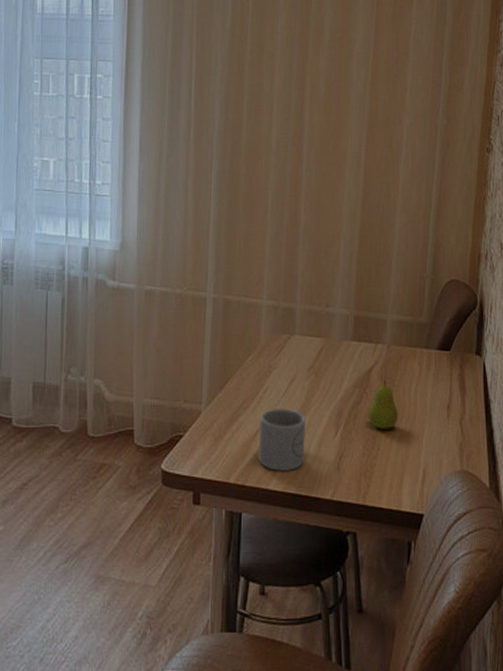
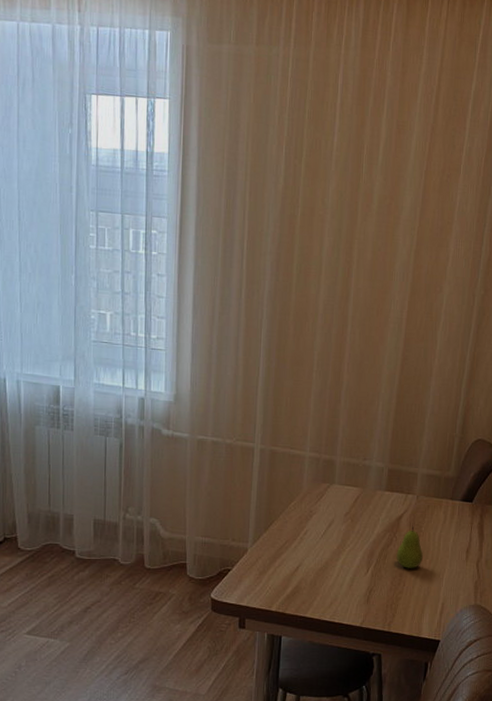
mug: present [258,409,306,471] -> none [297,548,342,602]

